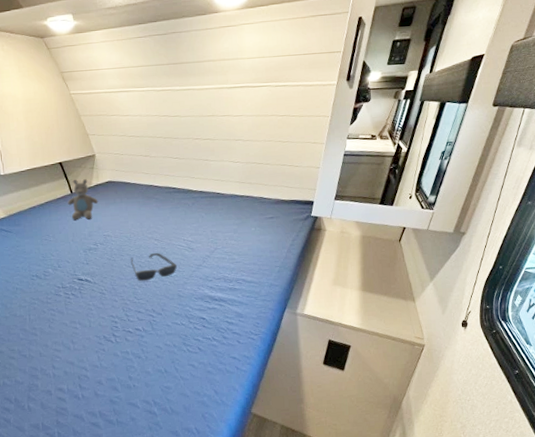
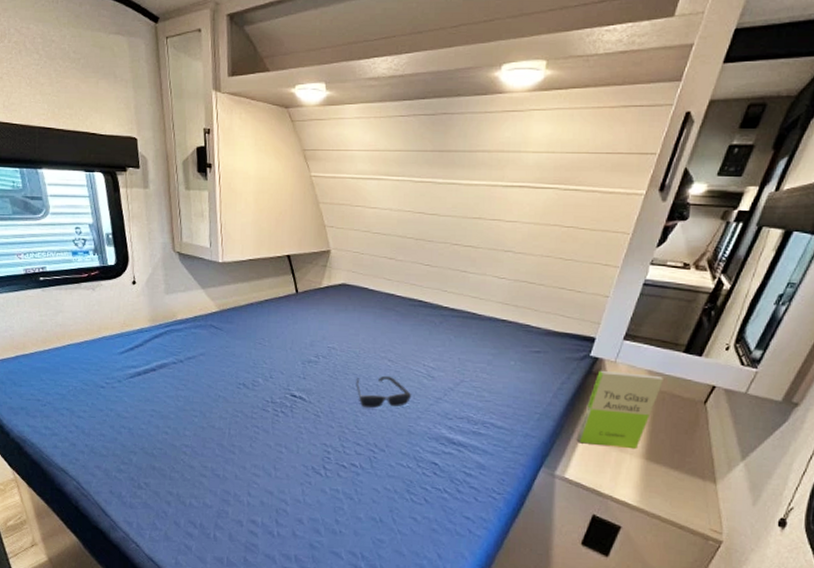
stuffed animal: present [68,179,98,221] -> none [291,277,327,326]
book: none [309,224,369,286] -> present [576,370,665,450]

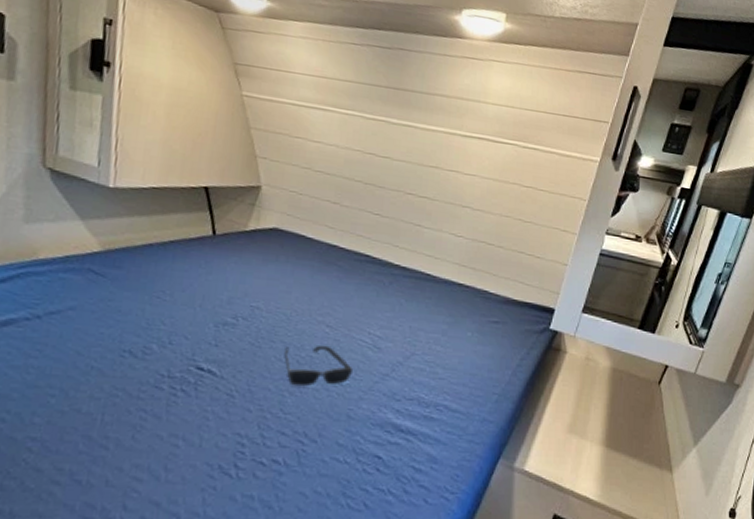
book: present [576,370,665,450] -> none [536,345,622,436]

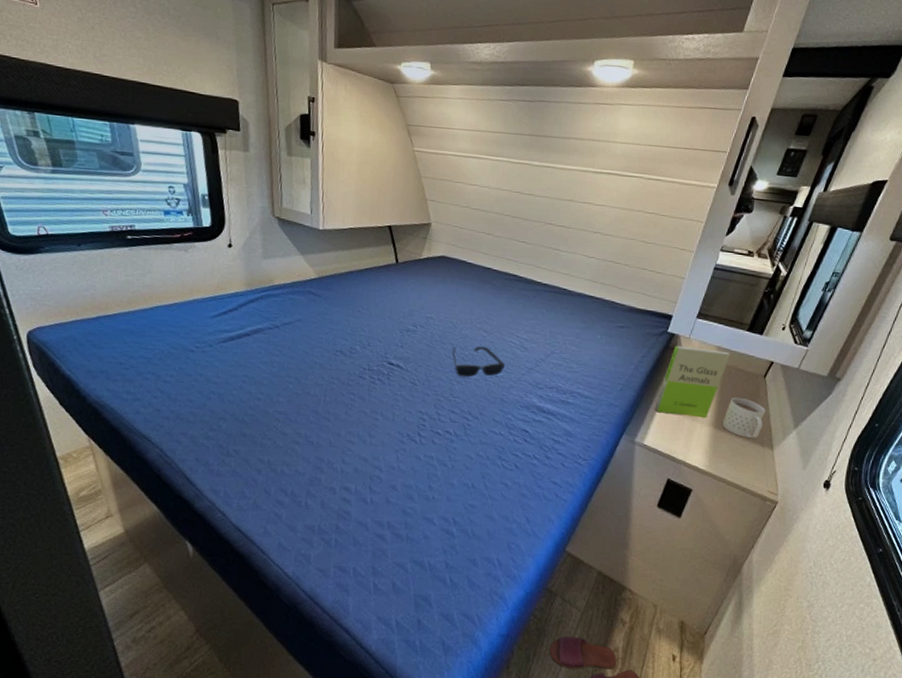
book: none [536,345,622,436] -> present [654,345,731,419]
mug: none [614,408,662,459] -> present [721,397,765,438]

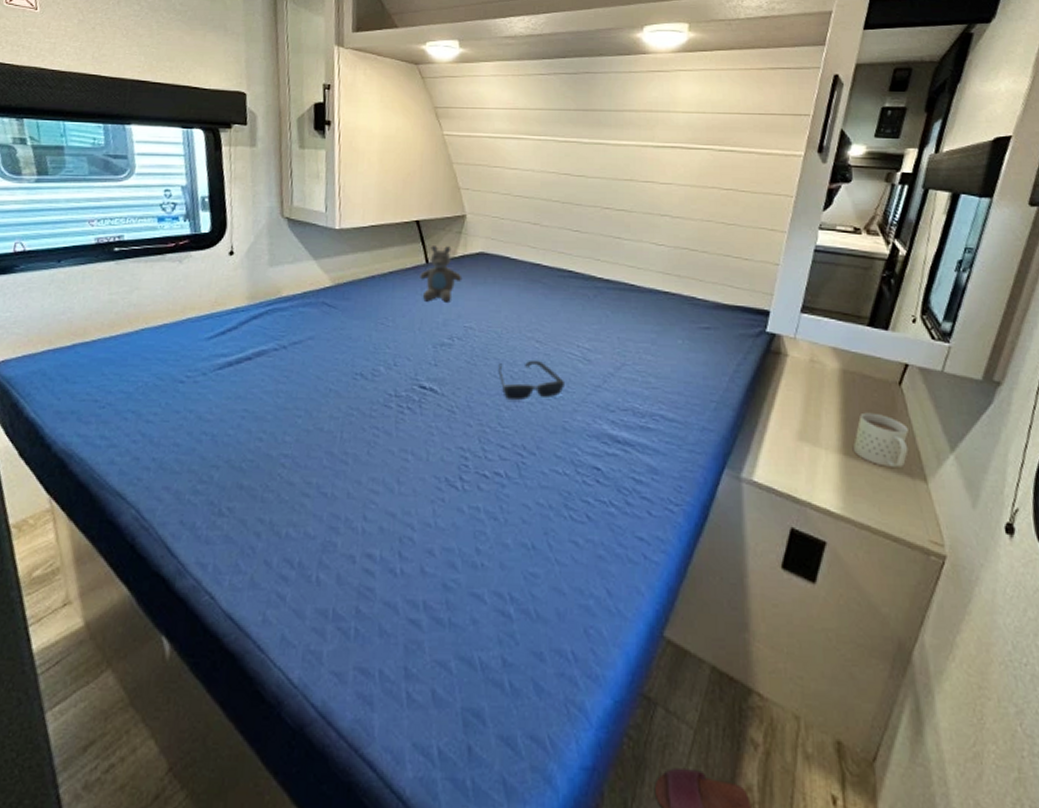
stuffed animal: none [391,248,426,296] -> present [420,246,463,302]
book: present [654,345,731,419] -> none [761,348,852,443]

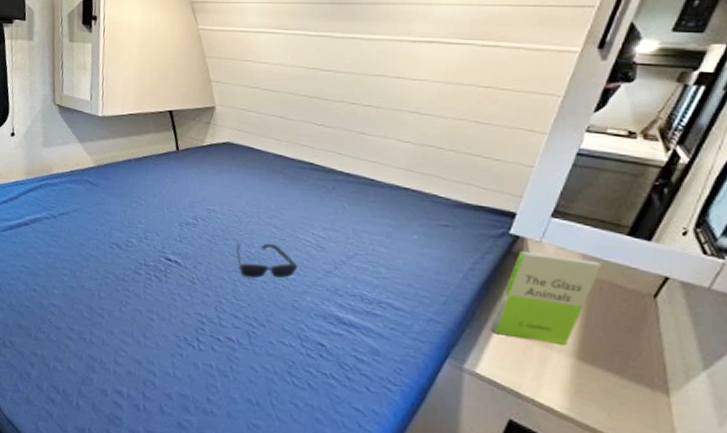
stuffed animal: present [420,246,463,302] -> none [170,134,209,186]
book: none [761,348,852,443] -> present [490,250,603,346]
mug: present [852,412,909,467] -> none [588,321,657,378]

